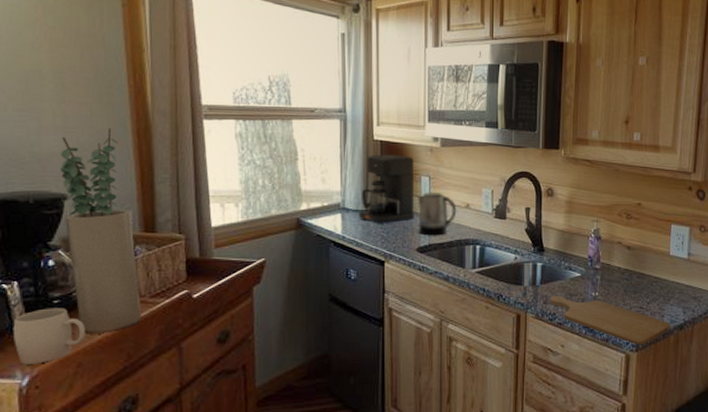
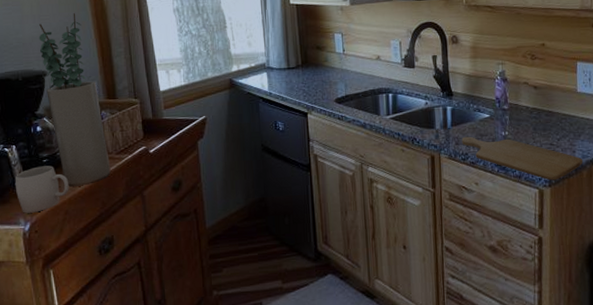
coffee maker: present [359,154,414,224] -> none [282,15,331,80]
kettle: present [417,191,457,236] -> none [332,46,369,88]

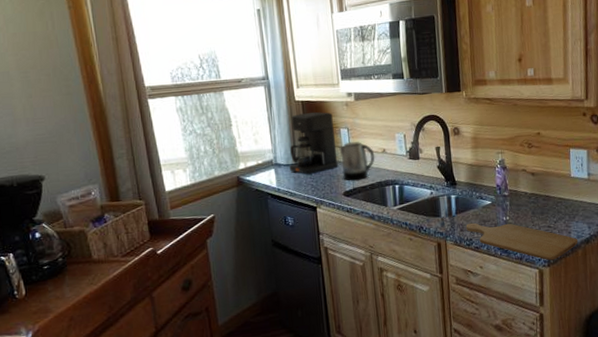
mug: present [15,165,69,213] -> none [13,272,73,322]
vase: present [39,13,111,187] -> none [33,115,117,293]
coffee maker: none [282,15,331,80] -> present [289,111,338,175]
kettle: none [332,46,369,88] -> present [339,141,375,181]

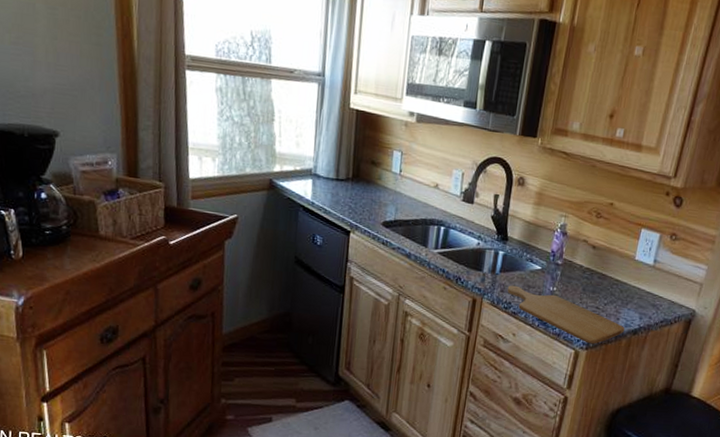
coffee maker: present [289,111,338,175] -> none [329,123,388,195]
kettle: present [339,141,375,181] -> none [385,166,426,212]

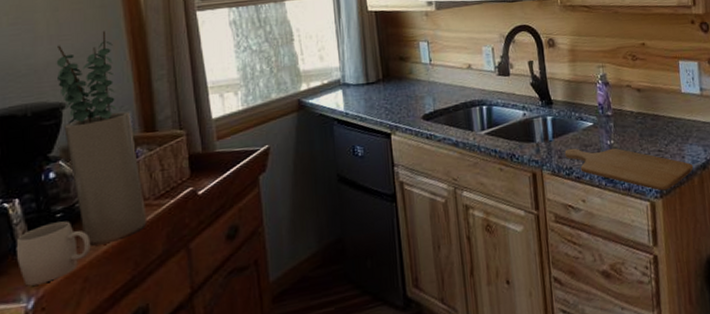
mug: none [10,237,74,288] -> present [16,221,91,286]
vase: none [52,70,124,268] -> present [56,31,147,246]

